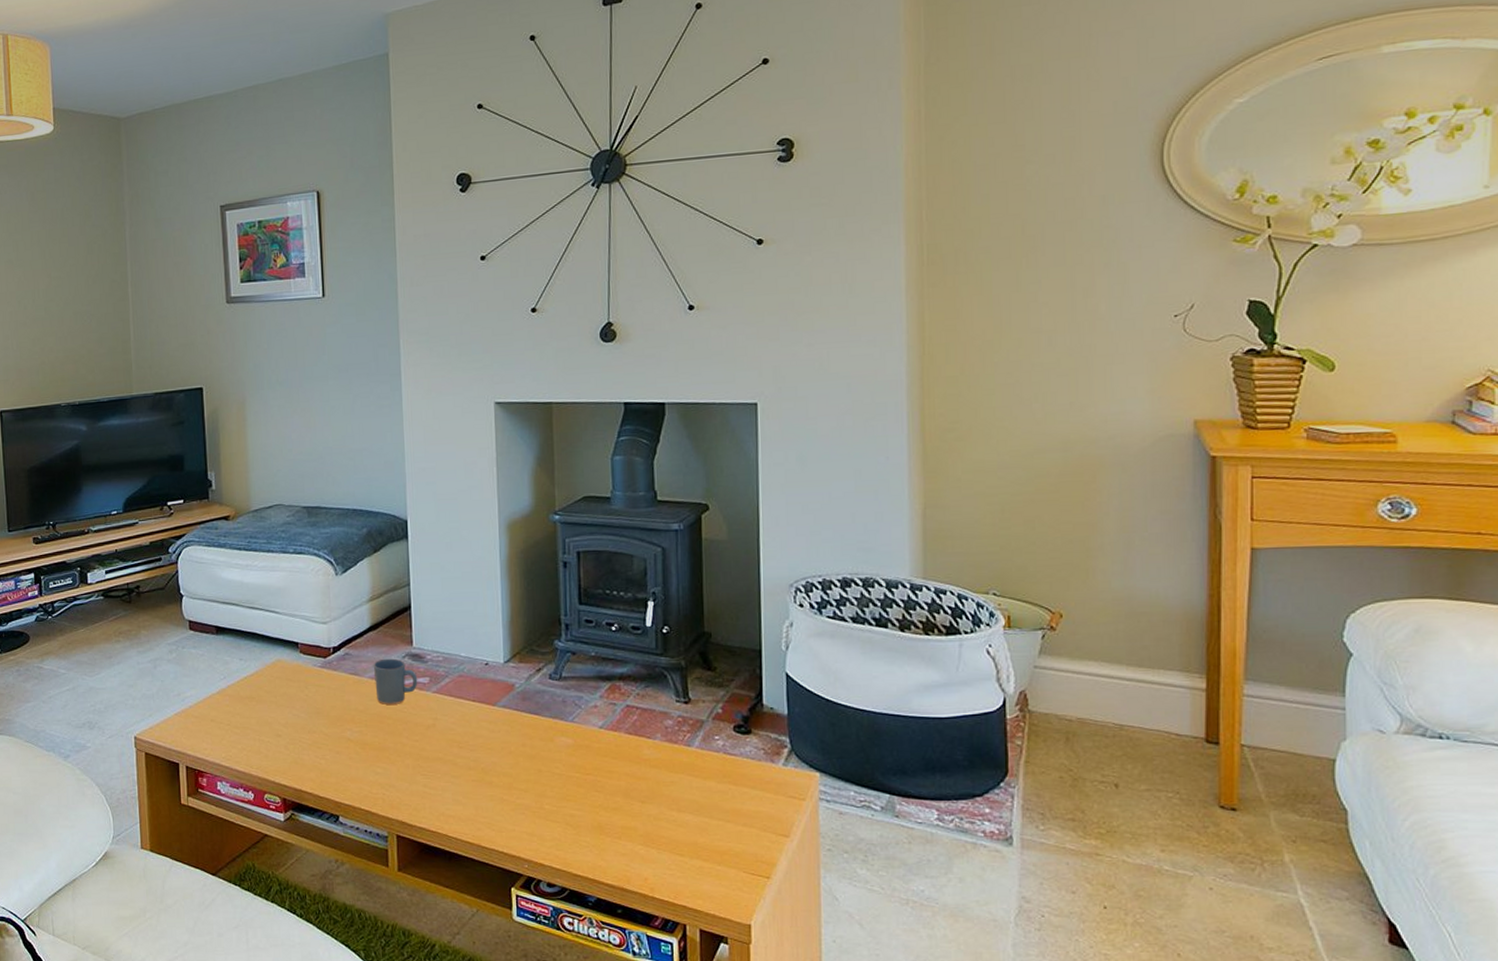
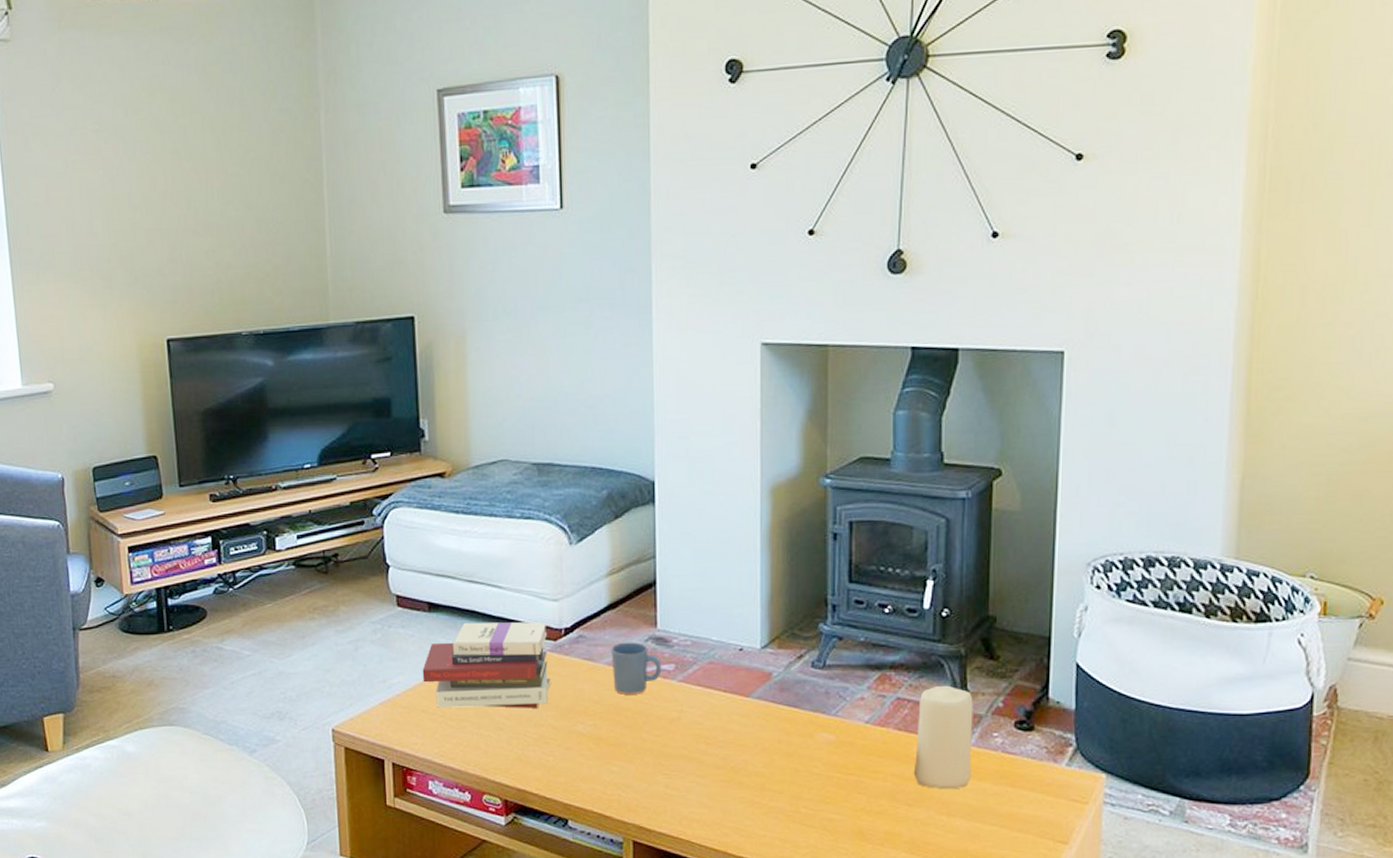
books: none [211,642,322,717] -> present [422,622,551,708]
candle: none [644,694,698,788] -> present [913,685,973,790]

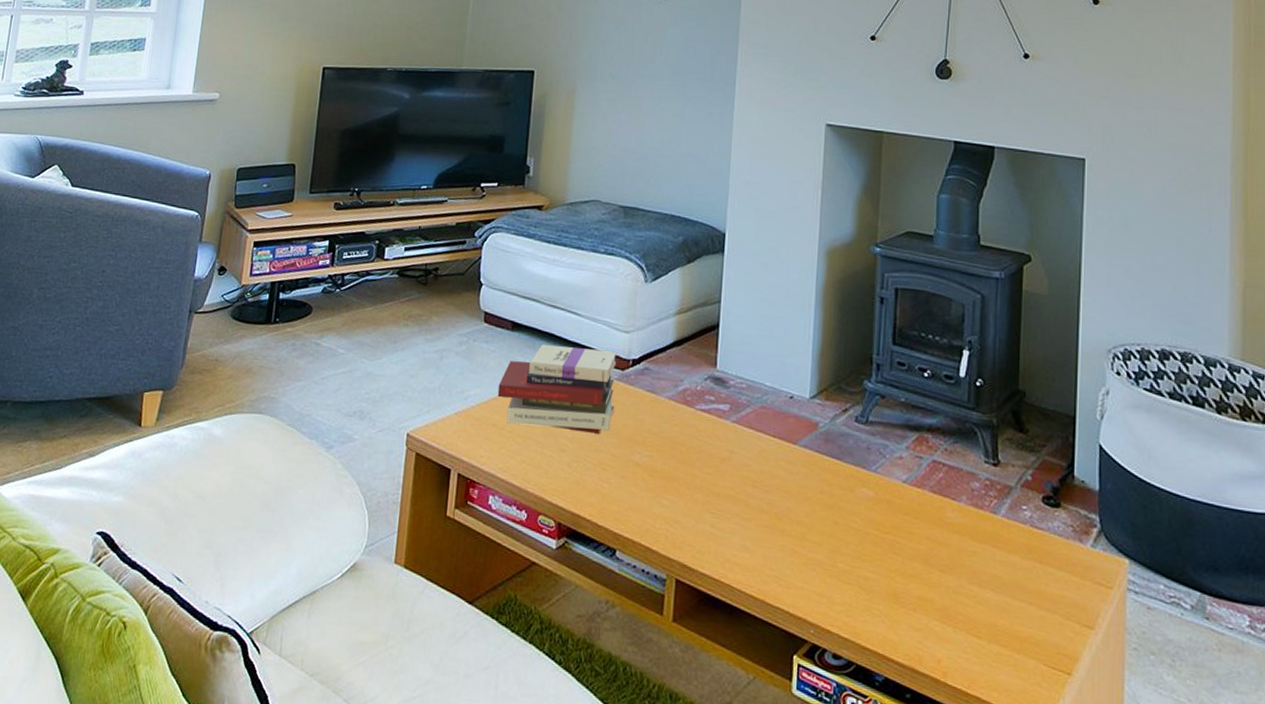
mug: present [610,642,662,695] -> none [672,378,718,431]
candle: present [913,685,973,790] -> none [946,452,1004,560]

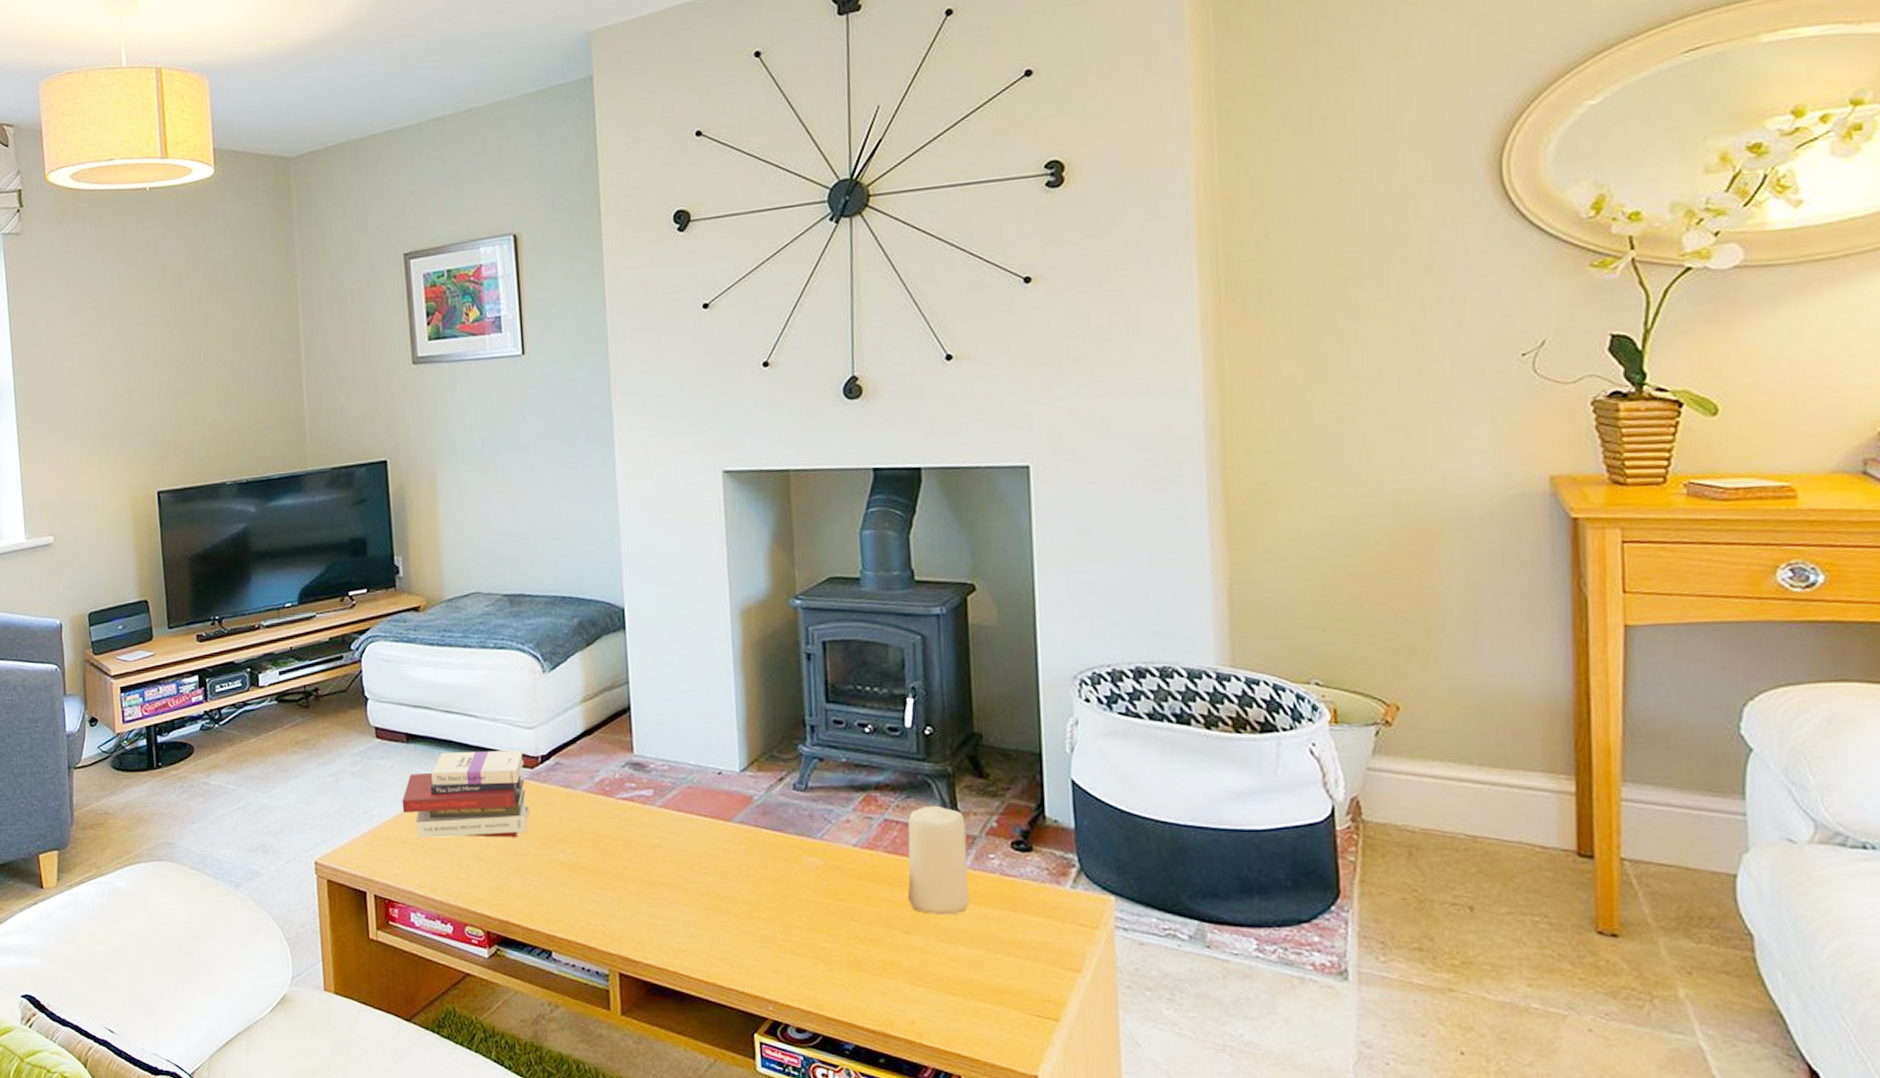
candle: none [946,452,1004,560] -> present [907,805,970,915]

